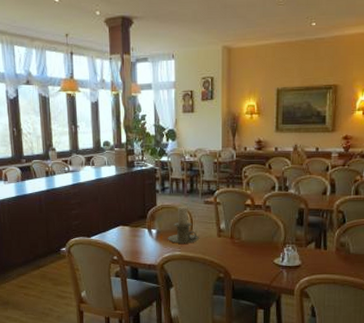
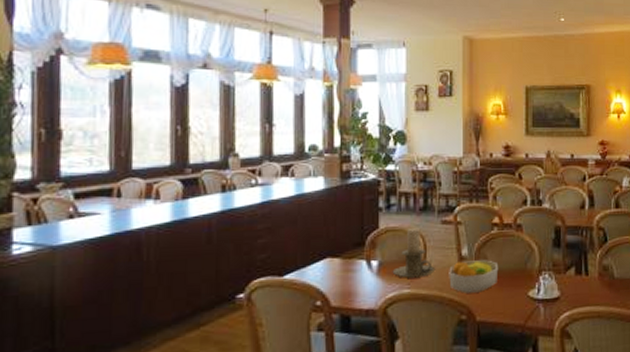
fruit bowl: none [210,233,250,258] -> present [449,260,499,293]

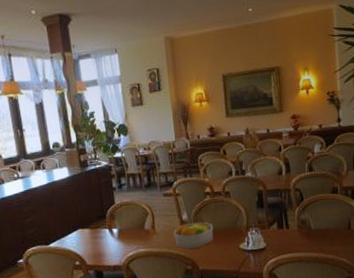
candle holder: present [392,228,436,278] -> none [129,201,163,241]

